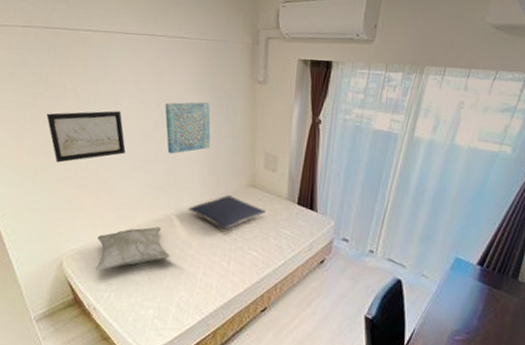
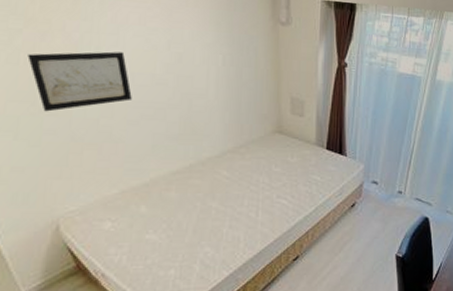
decorative pillow: present [95,226,171,271] -> none [102,180,192,232]
wall art: present [164,102,211,154] -> none [177,43,232,100]
pillow: present [187,194,266,230] -> none [208,142,294,179]

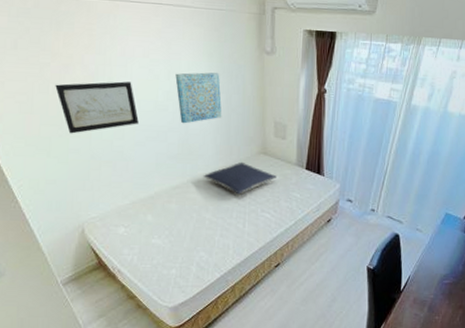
wall art: none [177,43,232,100] -> present [175,72,222,124]
pillow: none [208,142,294,179] -> present [203,161,276,195]

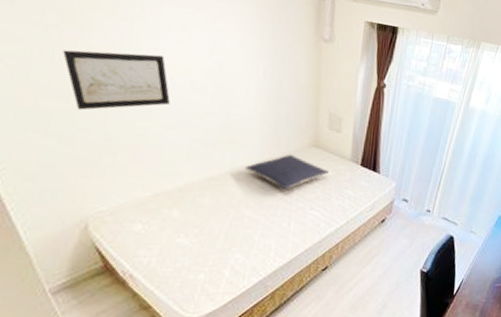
wall art: present [175,72,222,124] -> none [218,51,271,109]

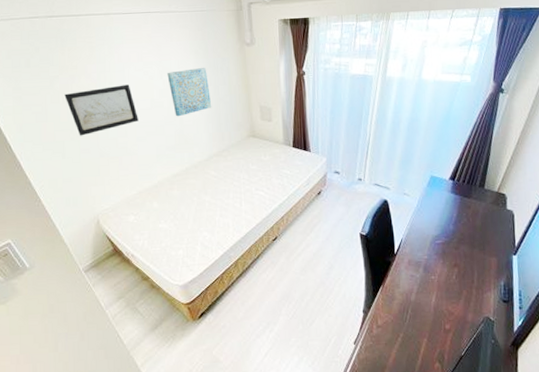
wall art: none [218,51,271,109] -> present [167,68,212,117]
pillow: present [244,154,329,190] -> none [199,146,266,176]

